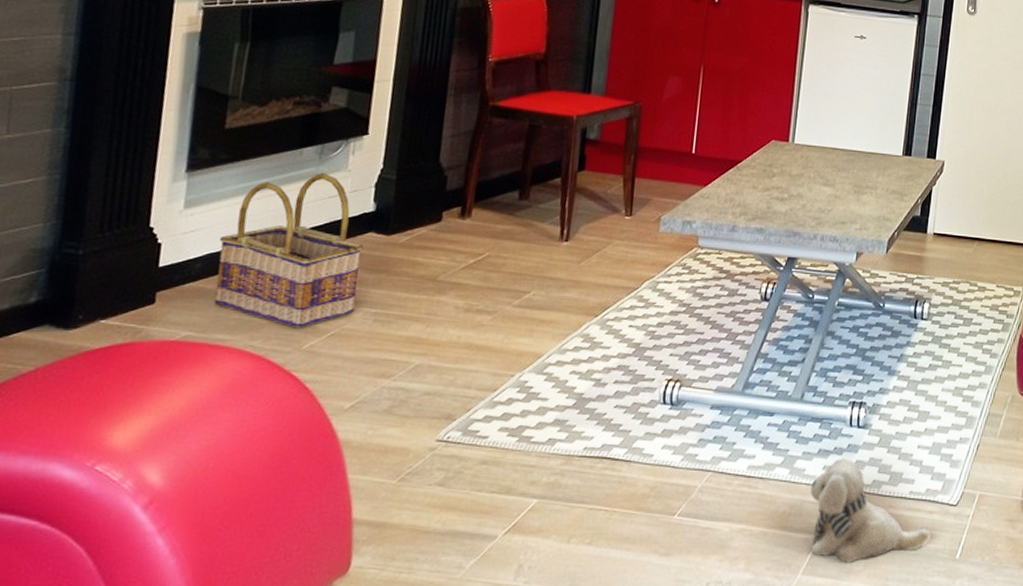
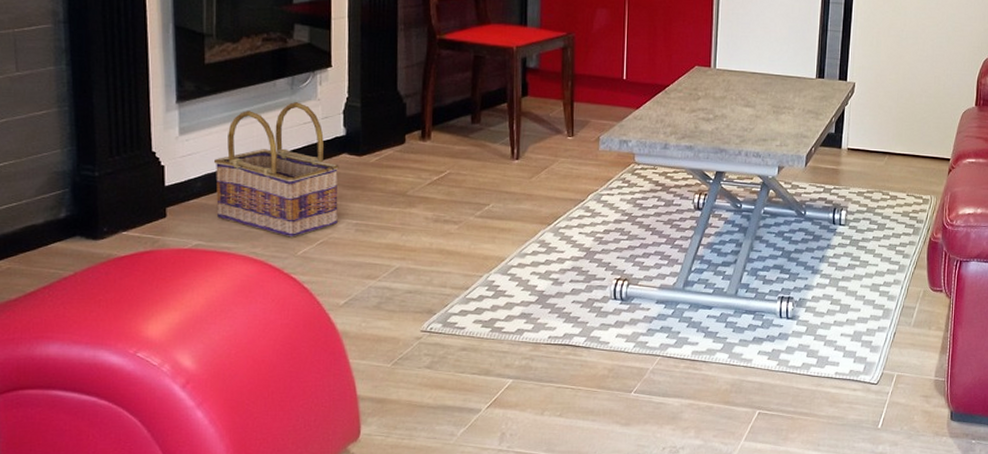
plush toy: present [810,458,932,562] -> none [747,345,856,431]

